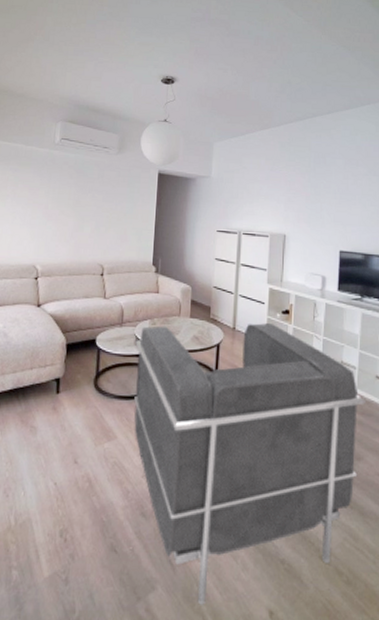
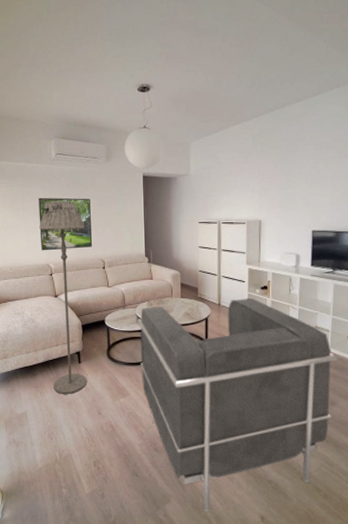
floor lamp: none [20,191,85,435] -> present [39,201,87,394]
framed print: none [28,185,95,250] -> present [38,197,93,251]

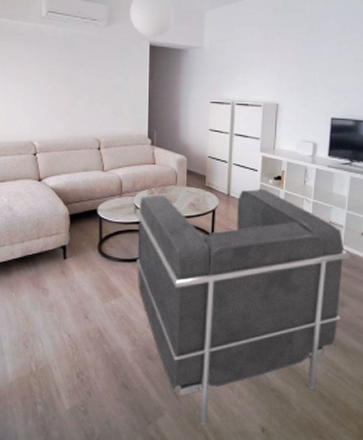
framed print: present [38,197,93,251] -> none [23,62,87,126]
floor lamp: present [39,201,87,394] -> none [23,67,78,295]

